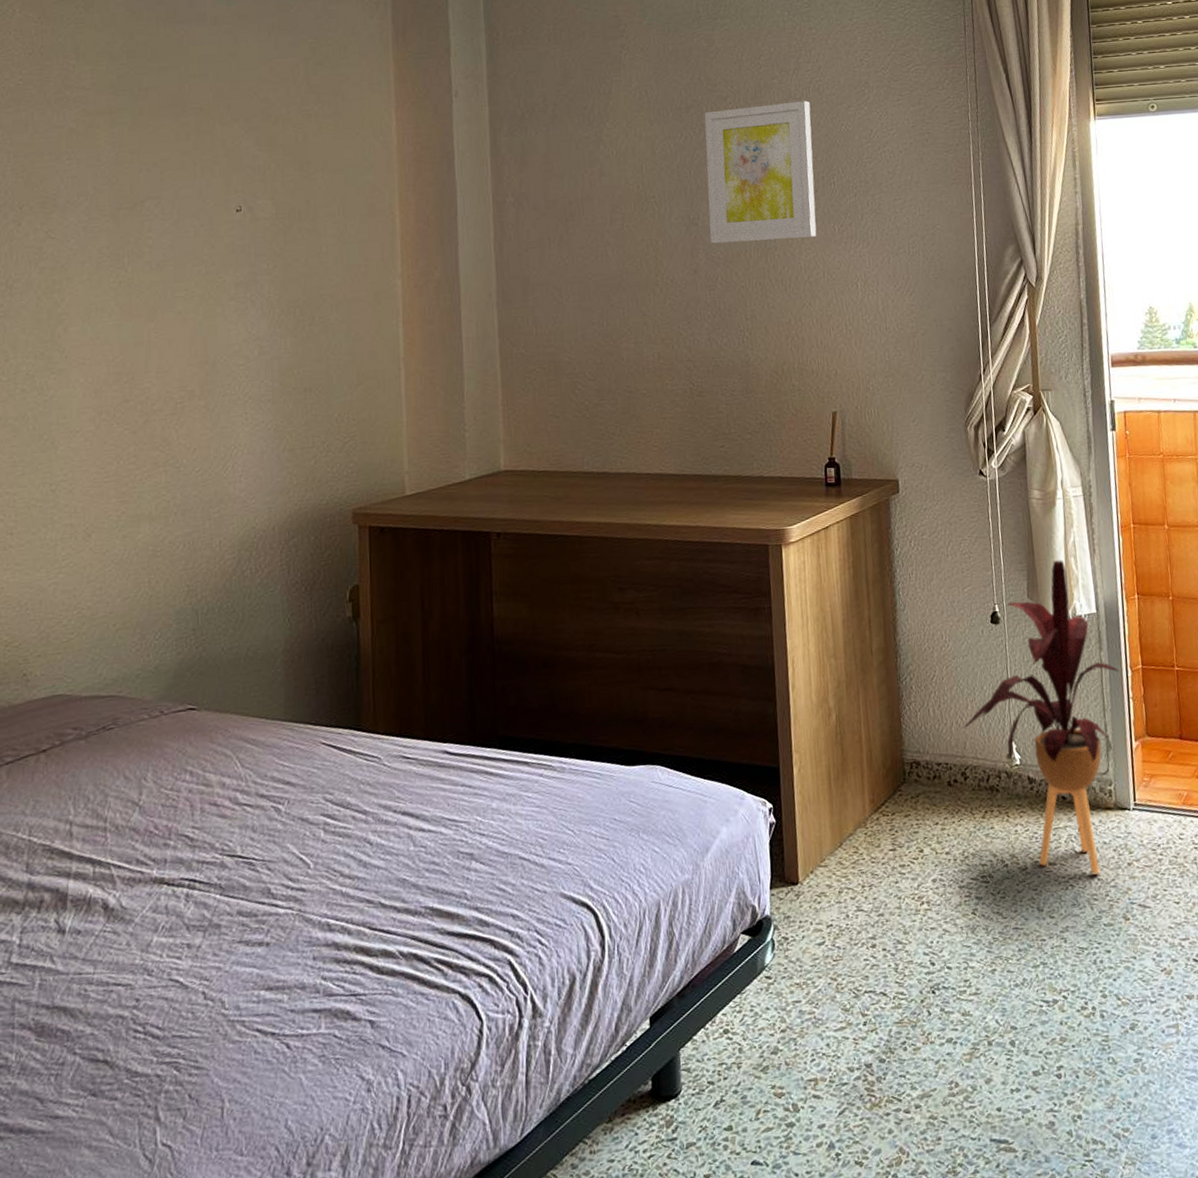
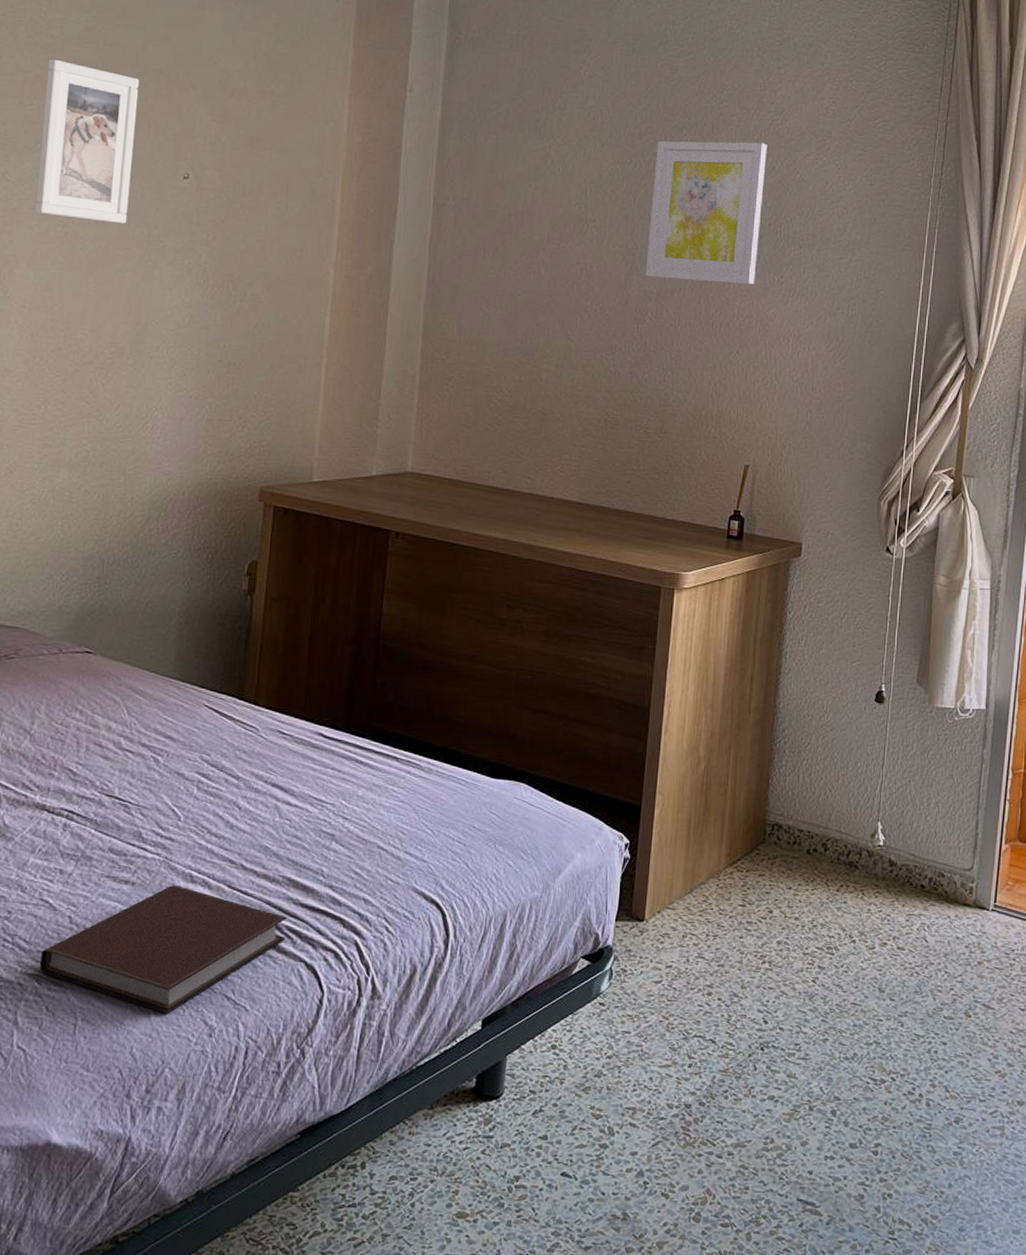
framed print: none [82,110,182,267] -> present [35,59,140,224]
notebook: none [176,937,436,1077] -> present [39,885,288,1014]
house plant: present [961,560,1119,875] -> none [829,650,1000,967]

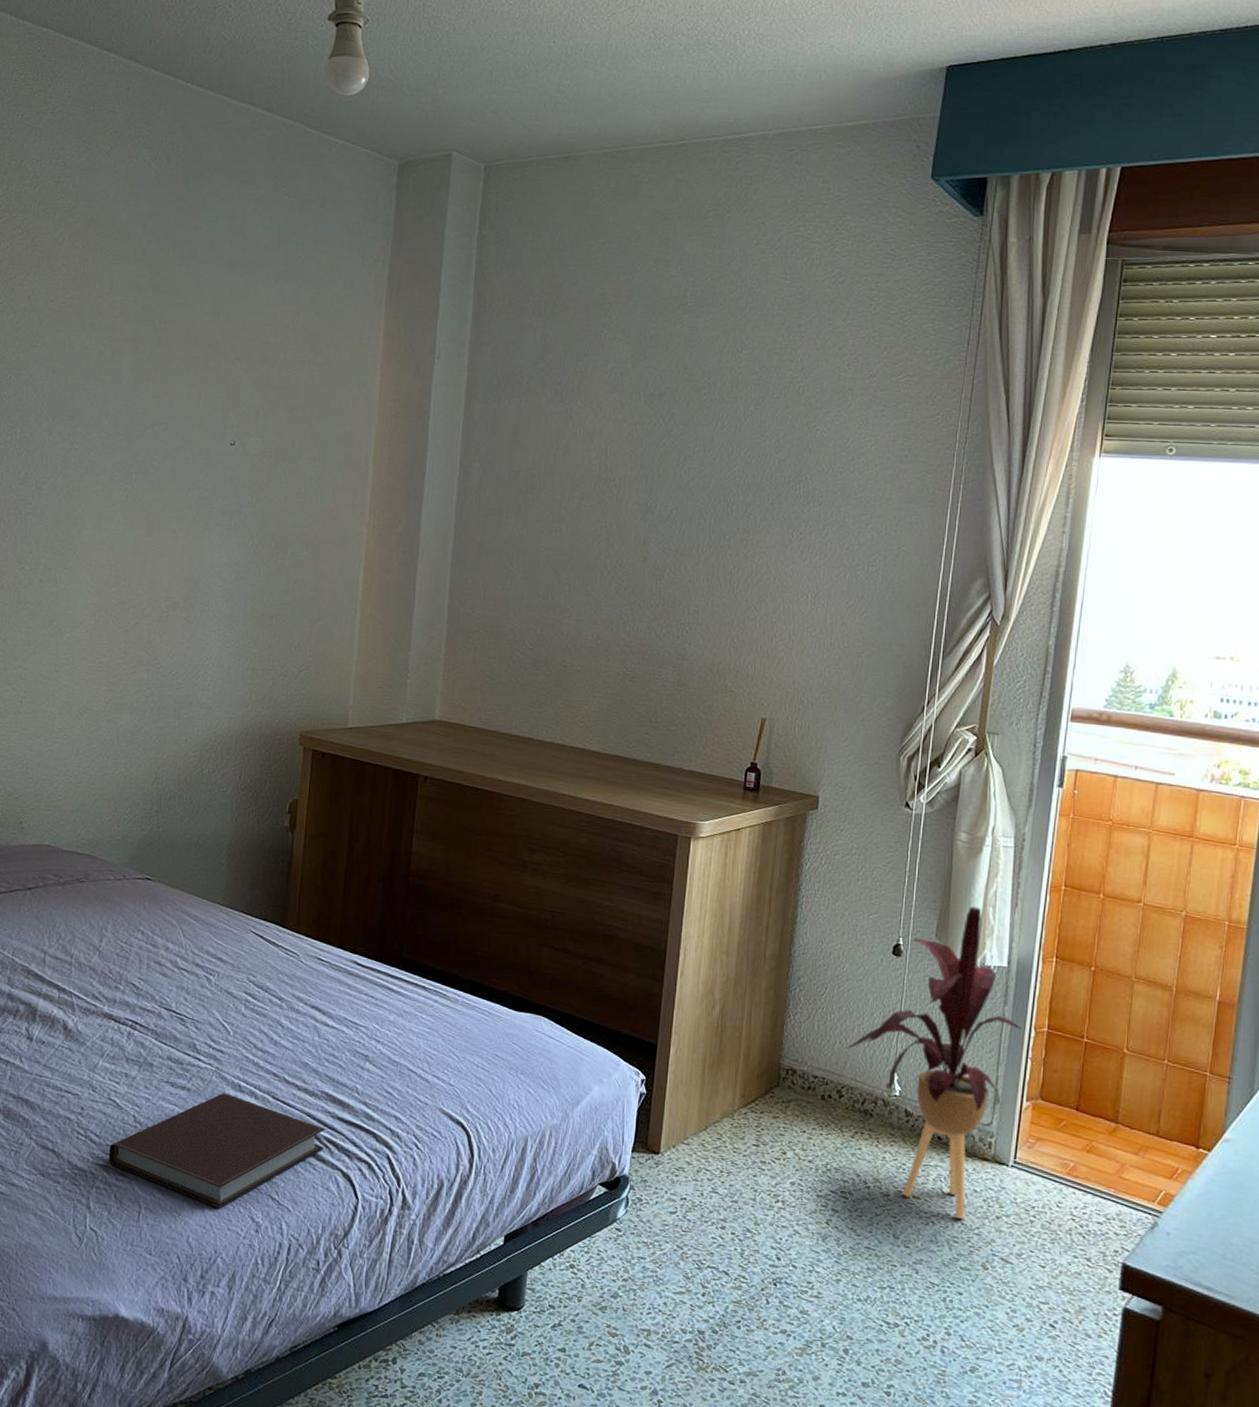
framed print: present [35,59,140,224] -> none [100,337,191,488]
wall art: present [645,141,767,284] -> none [664,400,787,541]
house plant: none [829,650,1000,967] -> present [844,906,1021,1219]

